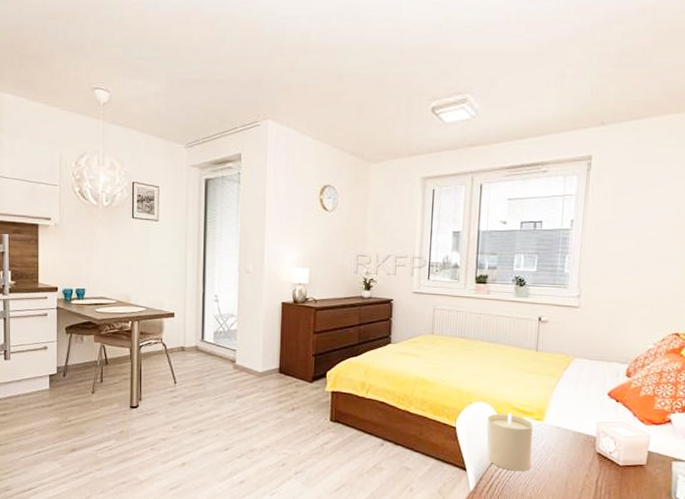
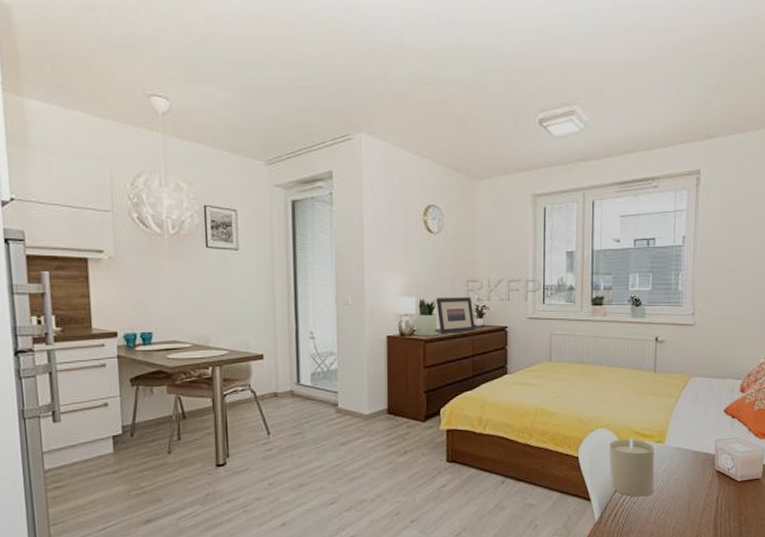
planter: none [306,270,329,305] -> present [413,298,439,336]
picture frame: none [327,269,363,303] -> present [436,297,475,334]

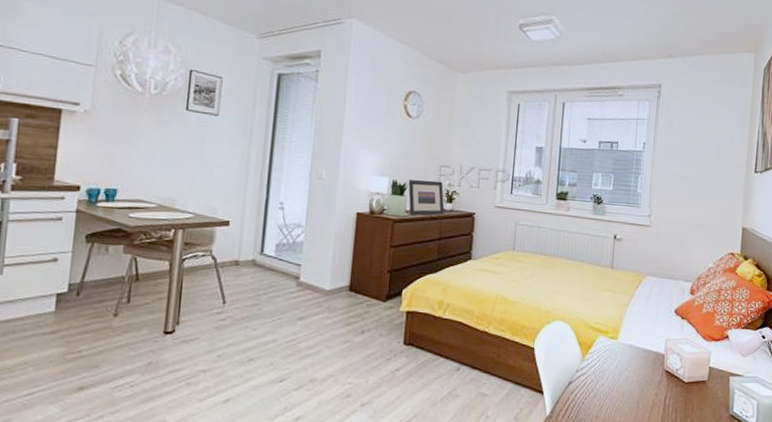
candle: present [609,437,655,497] -> none [564,331,608,393]

